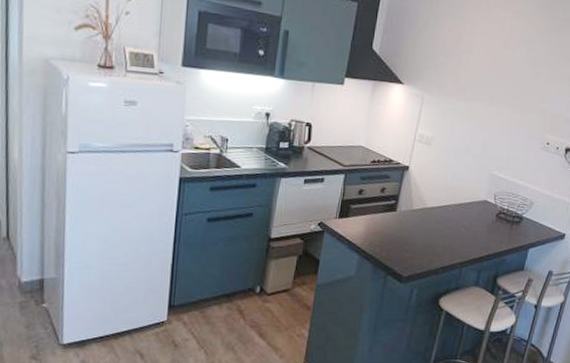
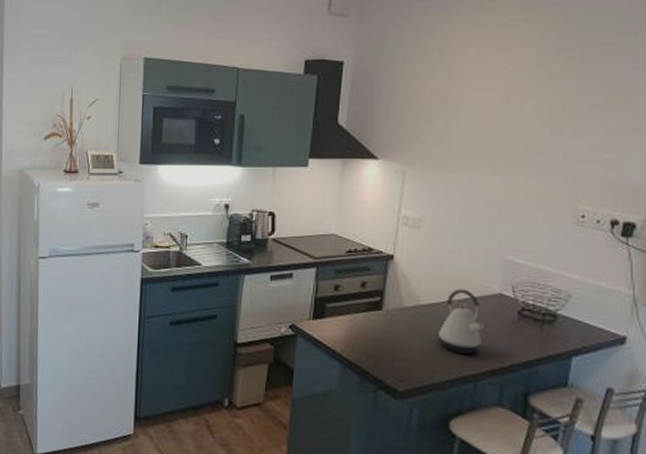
kettle: none [437,195,472,247] -> present [439,288,485,354]

